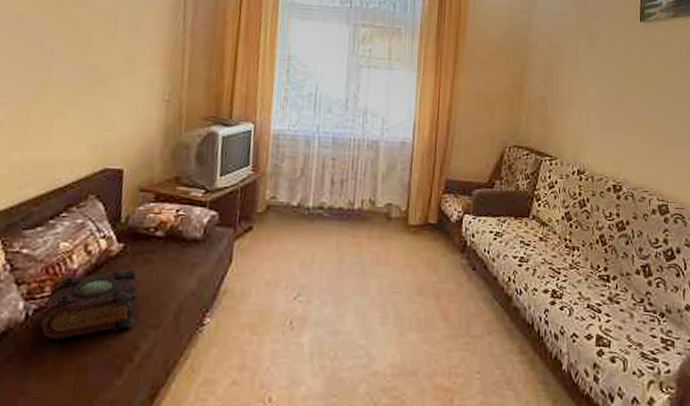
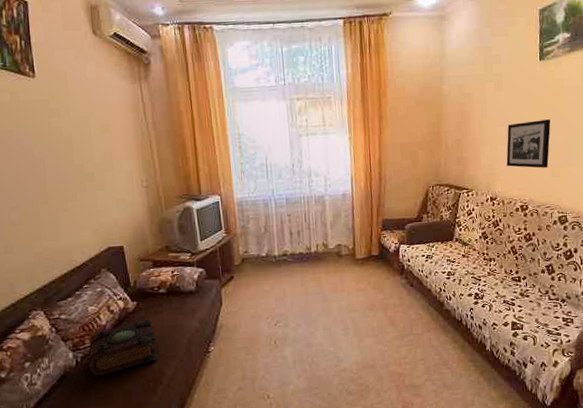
picture frame: none [598,87,651,144] -> present [506,119,551,168]

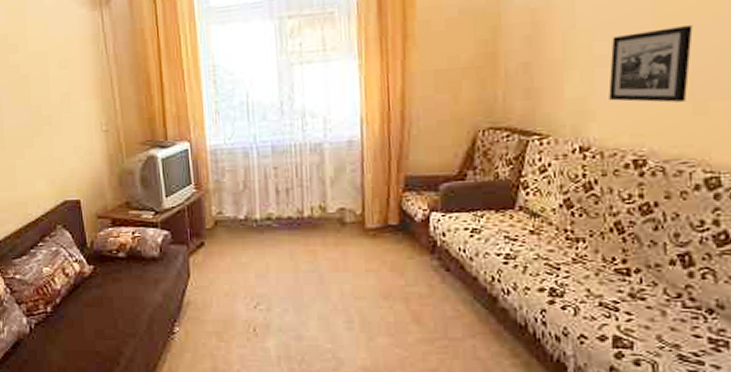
book: present [88,319,158,376] -> none [41,287,115,347]

